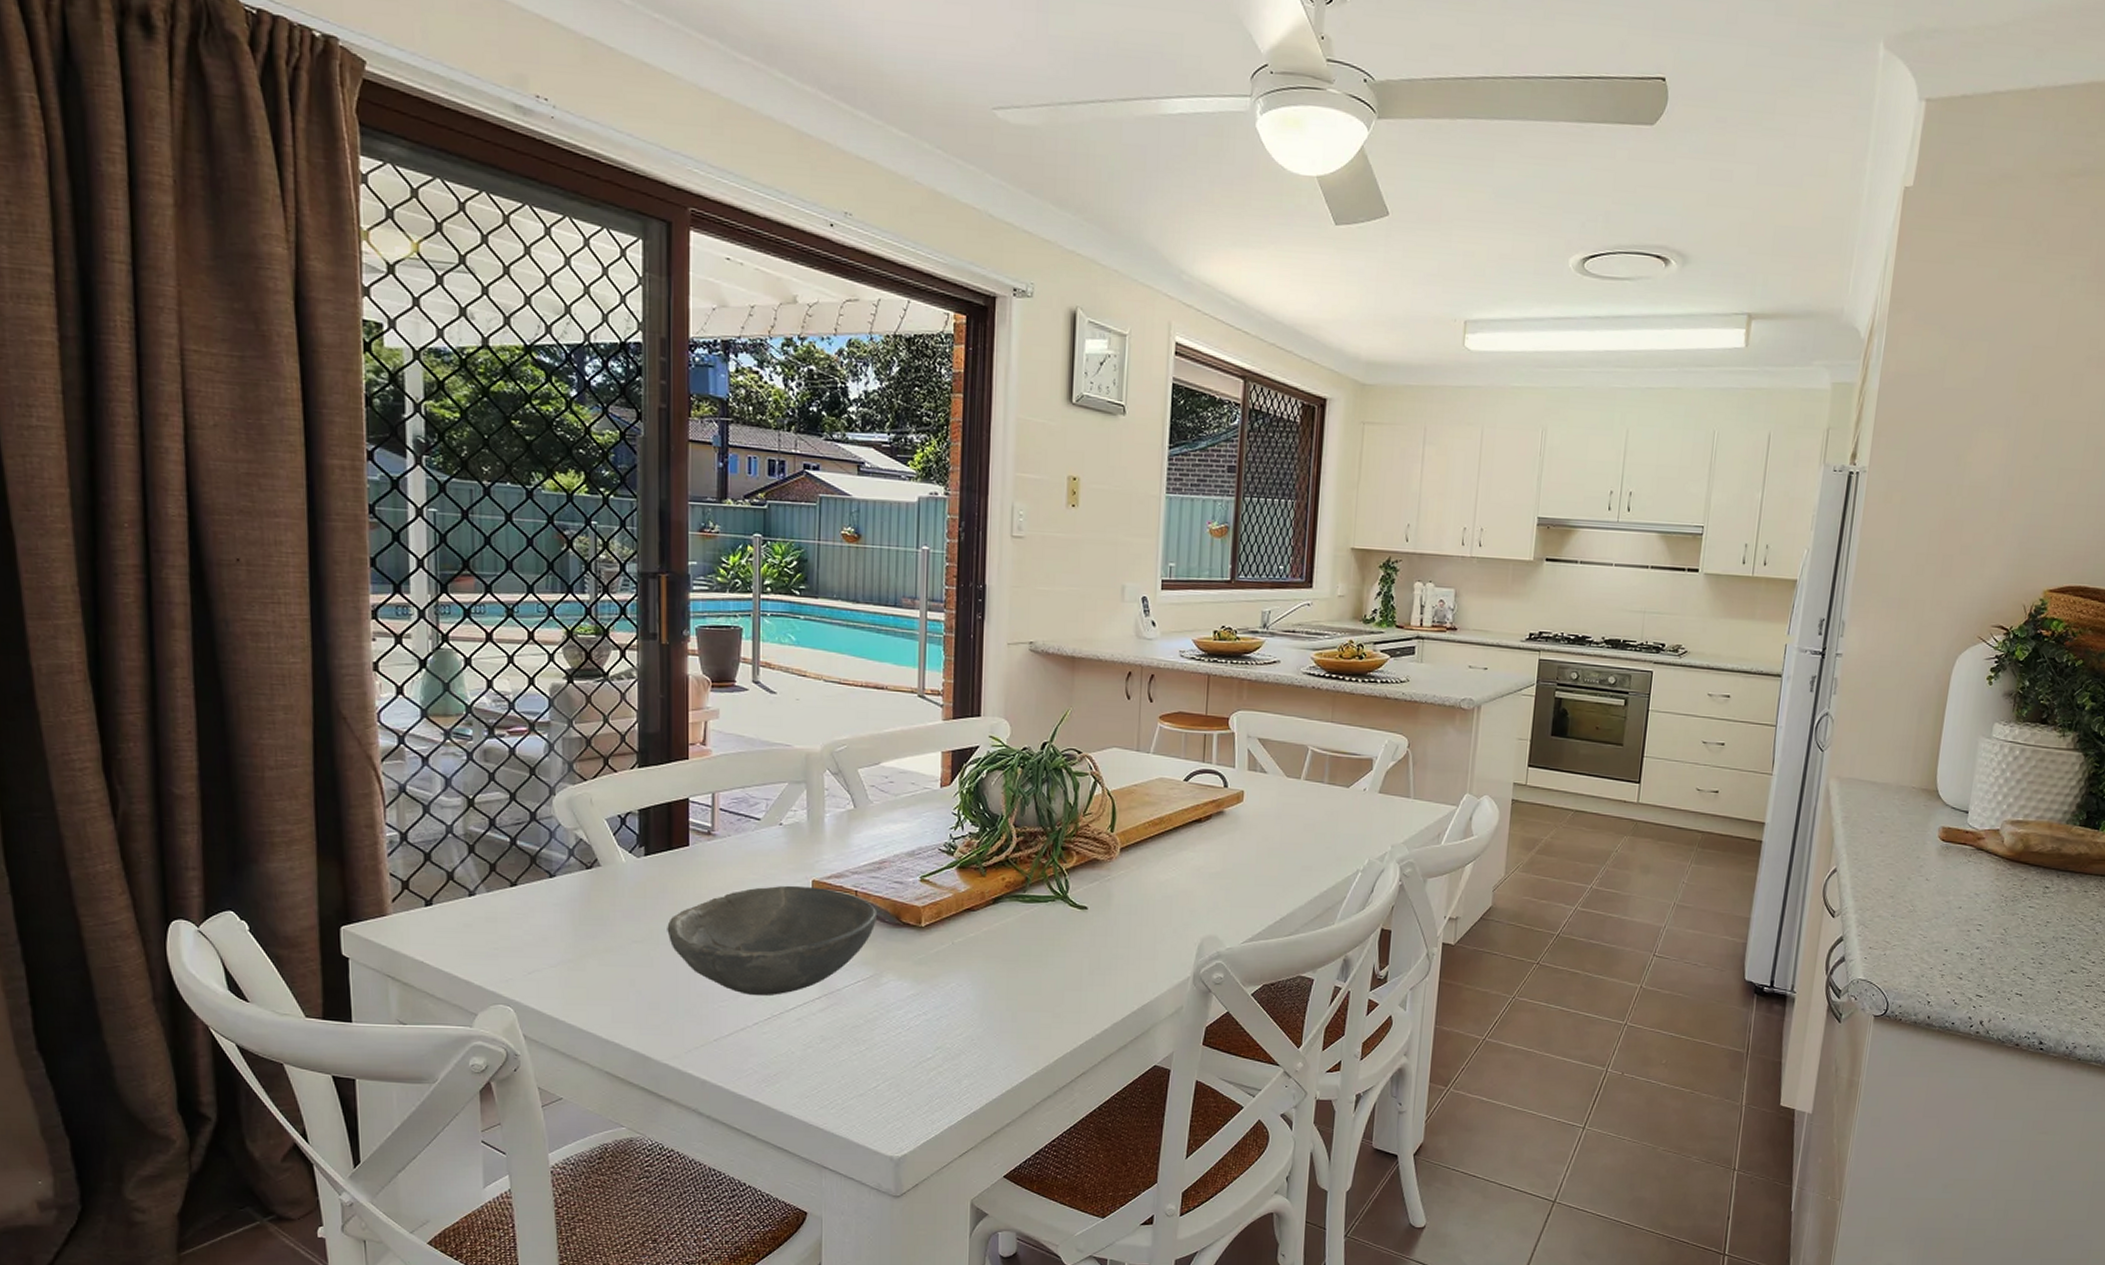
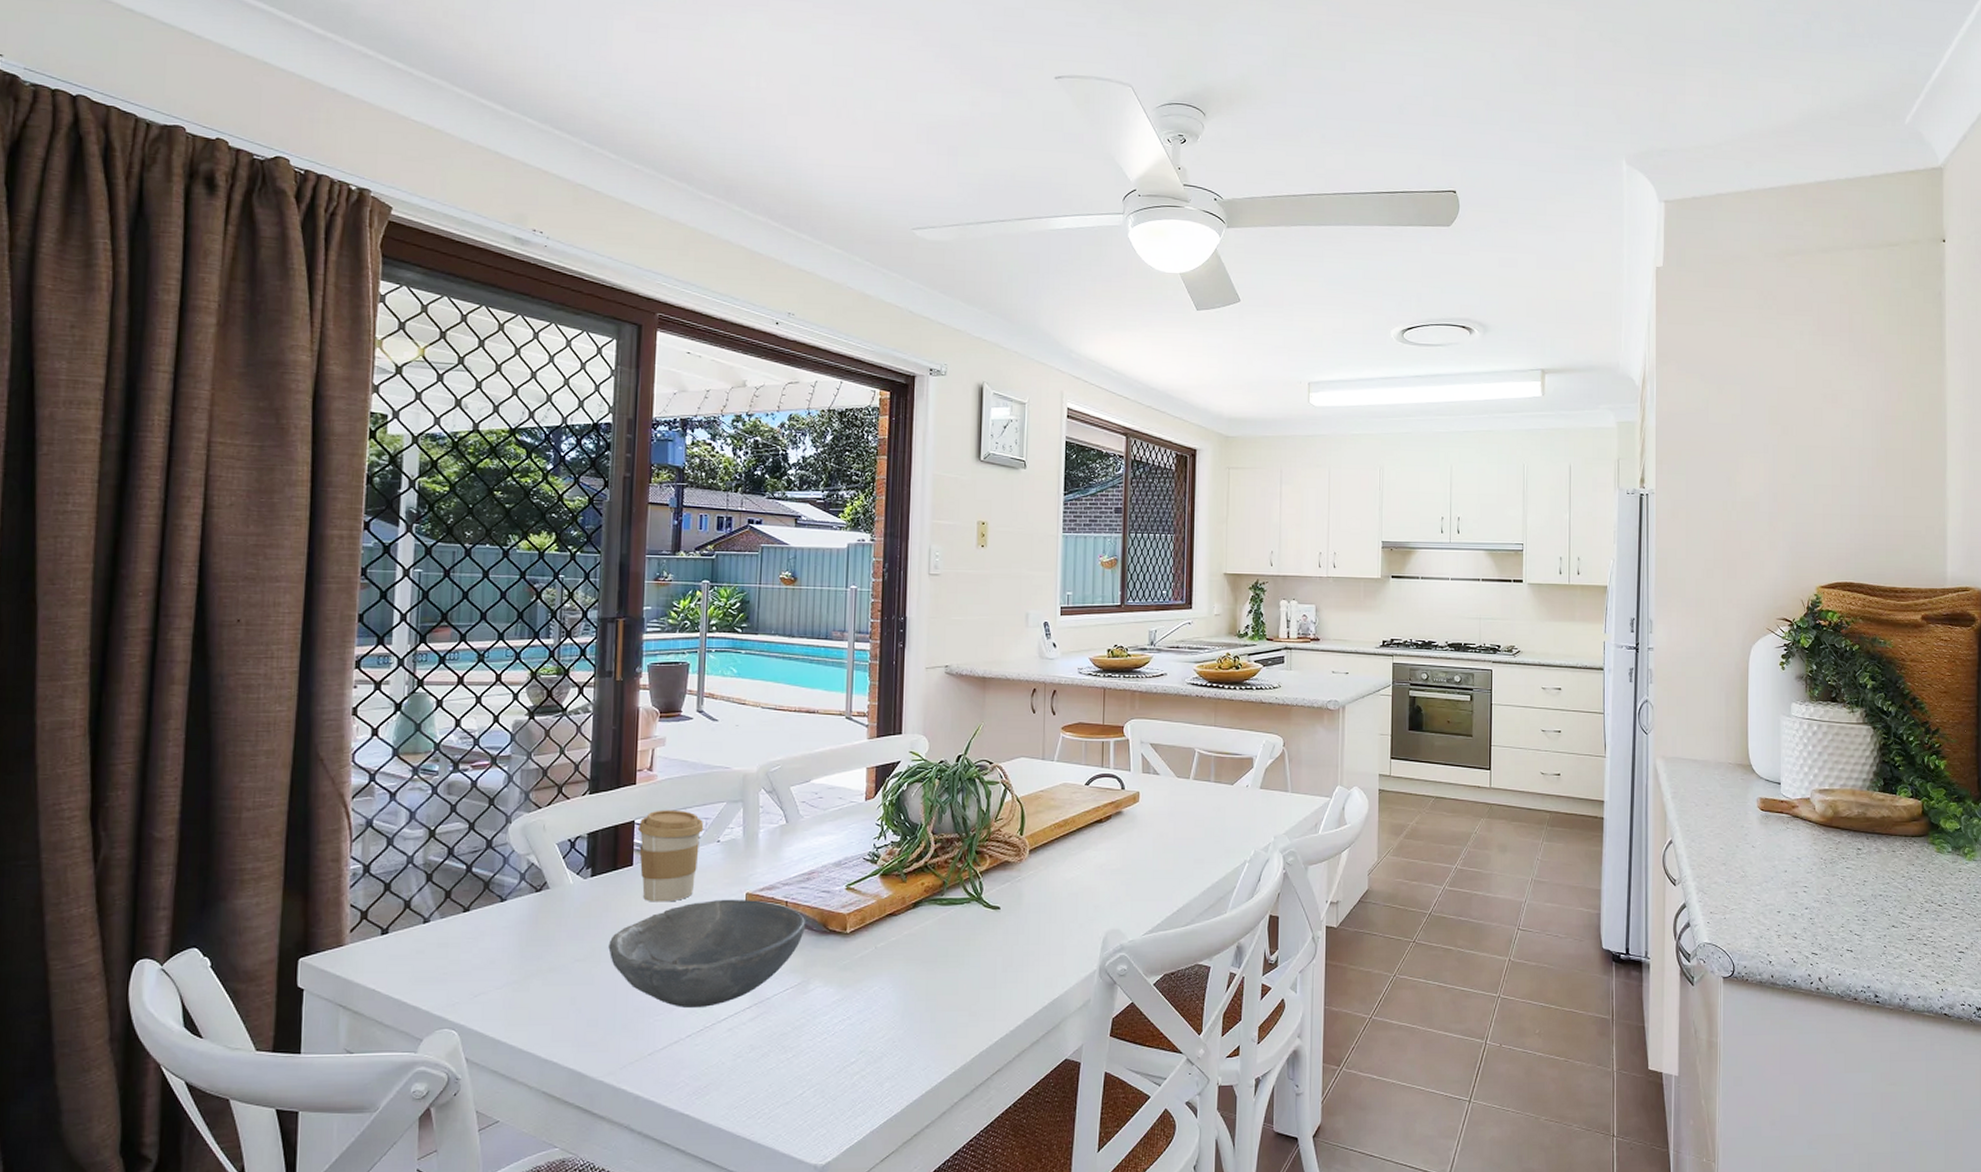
coffee cup: none [694,788,765,886] -> present [639,810,704,902]

